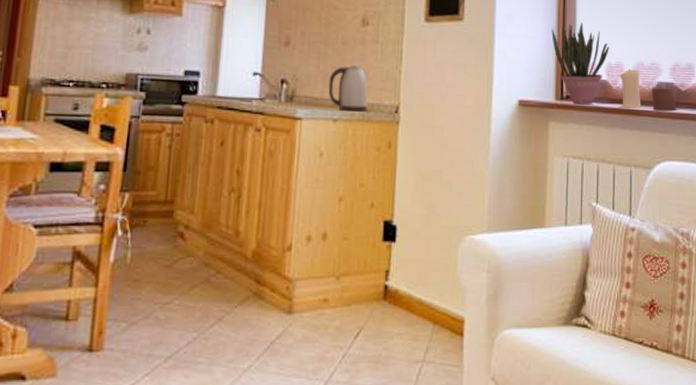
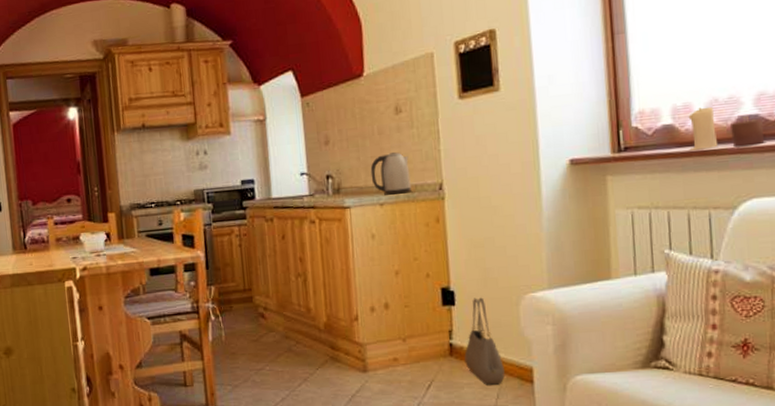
handbag: none [398,235,437,336] -> present [464,297,505,385]
potted plant: present [551,23,609,105] -> none [601,69,673,155]

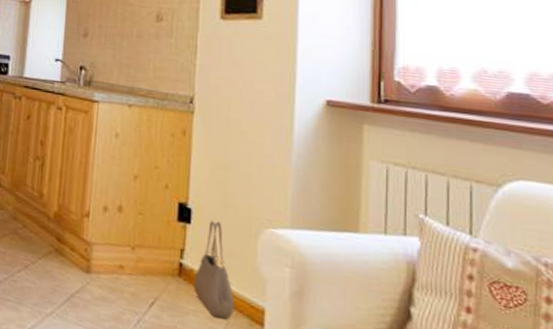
kettle: present [370,152,411,195] -> none [123,57,163,100]
candle: present [688,106,719,151] -> none [453,75,485,120]
candle: present [731,116,765,148] -> none [499,94,536,126]

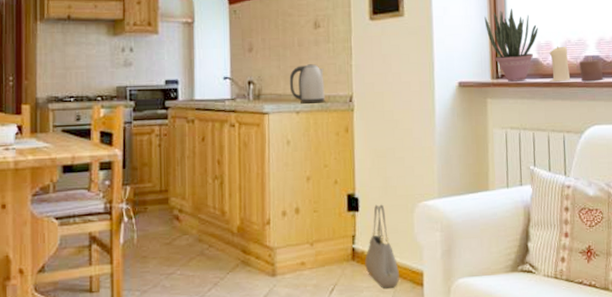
kettle: none [123,57,163,100] -> present [289,64,325,104]
potted plant: none [366,25,440,111] -> present [484,9,538,82]
candle: none [453,75,485,120] -> present [549,46,571,82]
candle: none [499,94,536,126] -> present [579,56,604,82]

